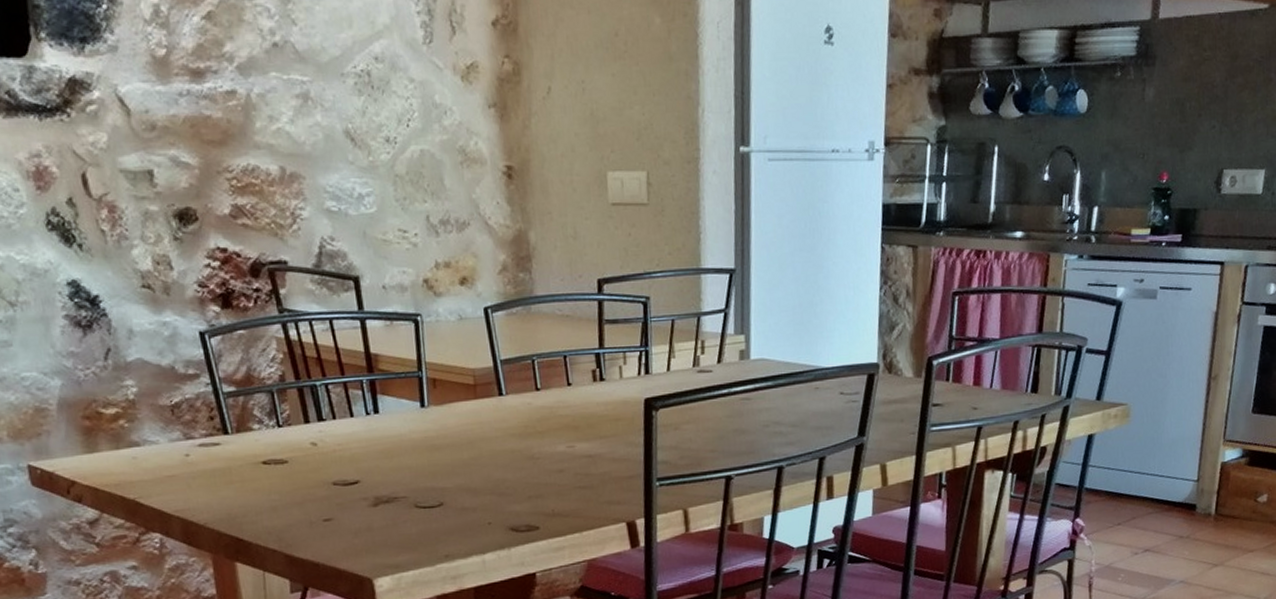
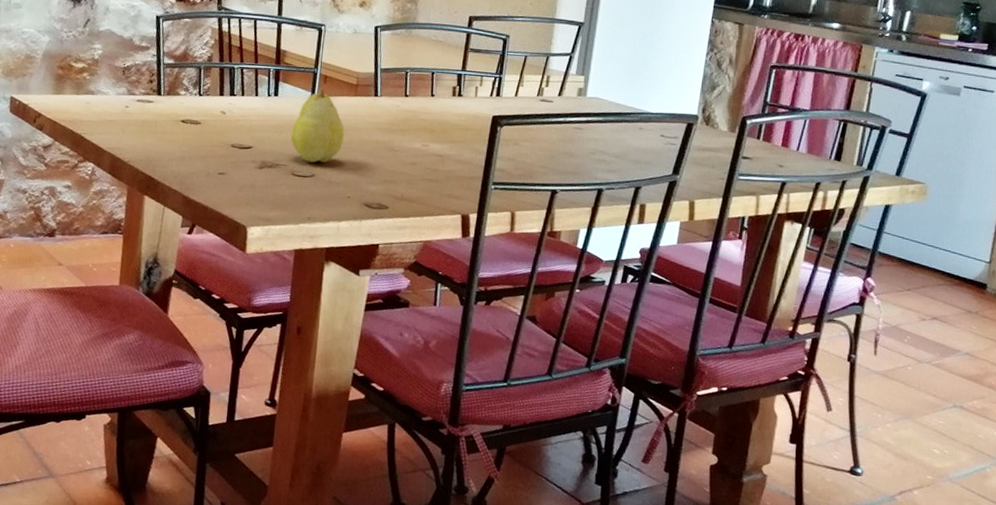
fruit: none [404,396,471,489] -> present [290,89,345,163]

